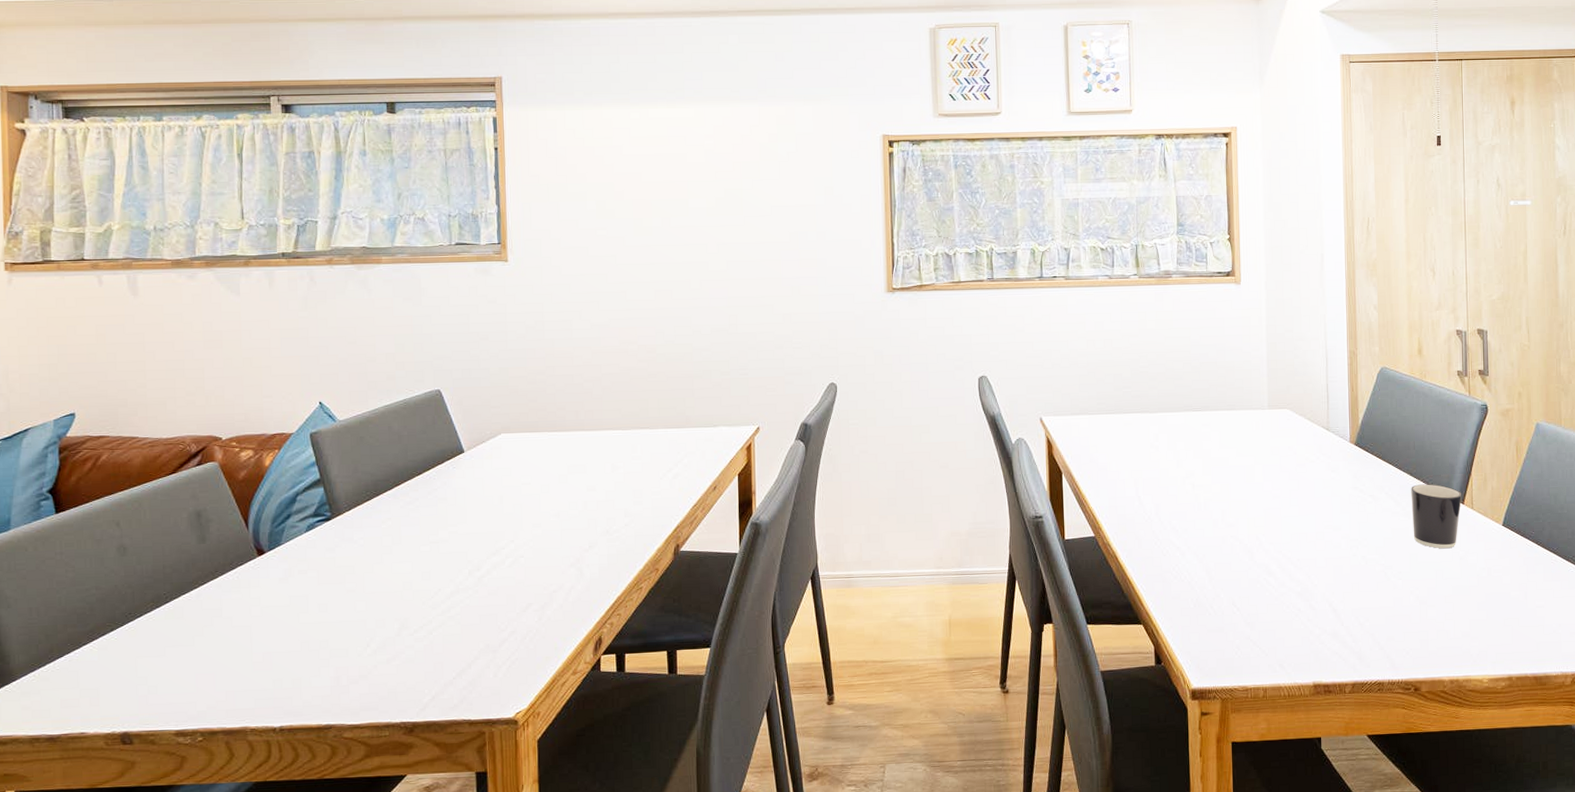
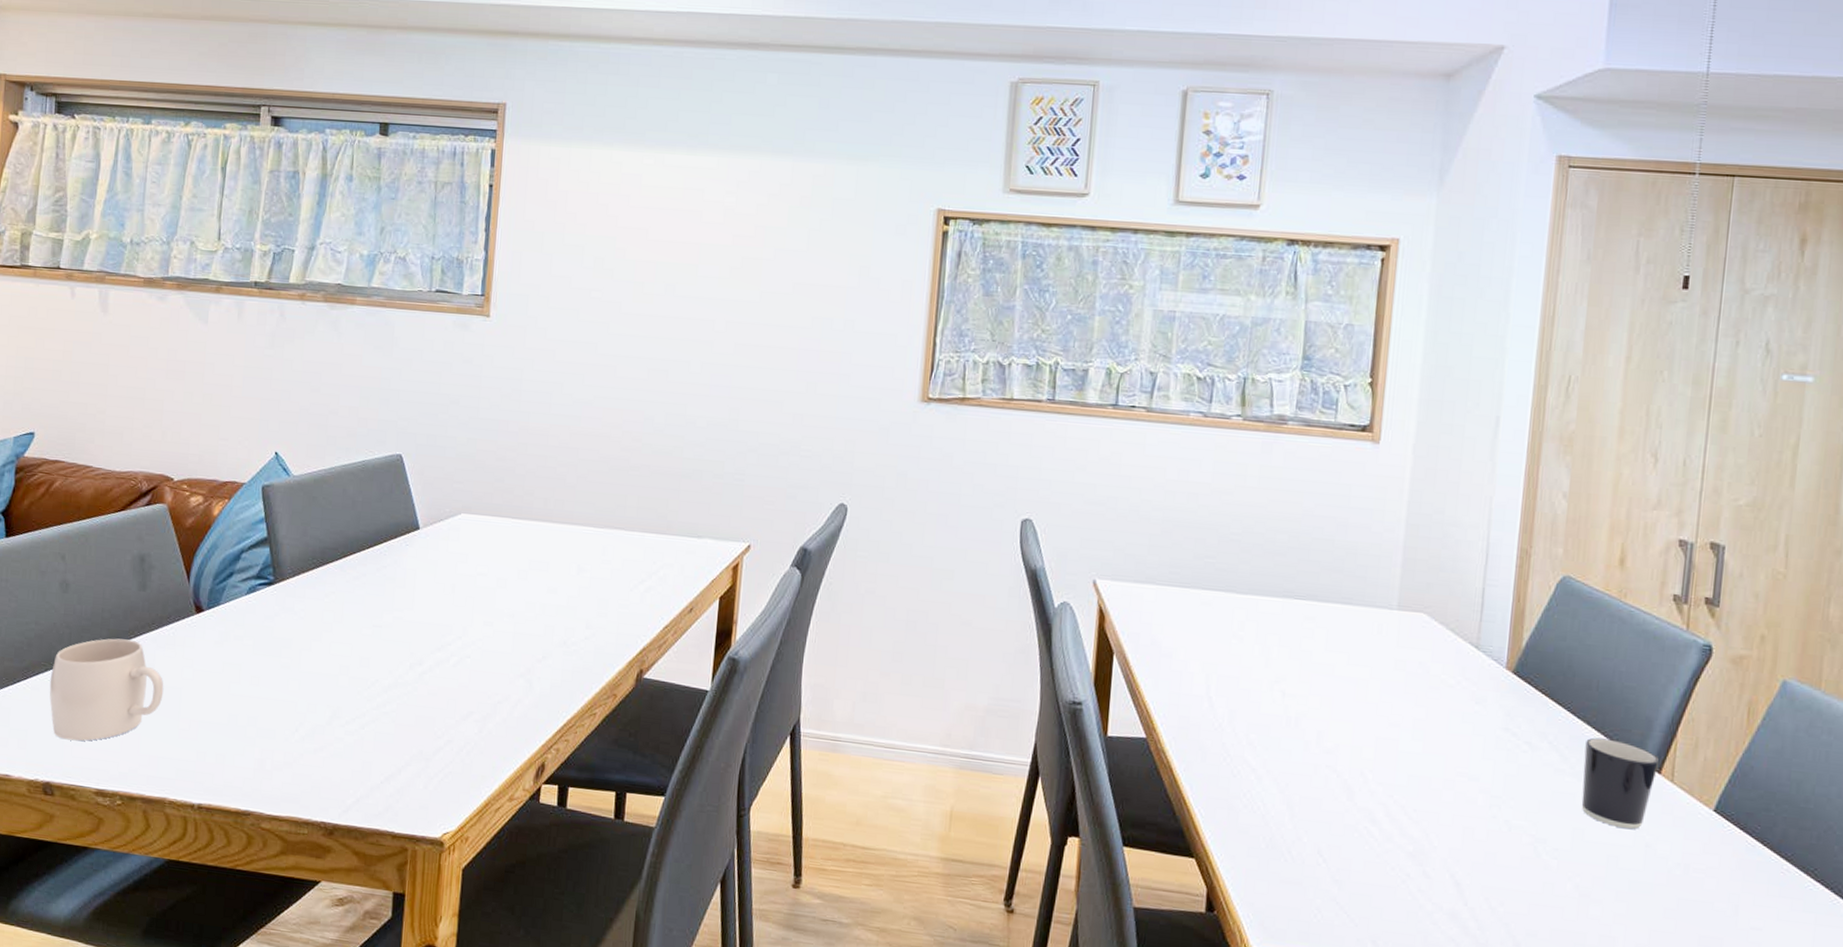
mug: none [117,589,234,691] -> present [49,638,164,741]

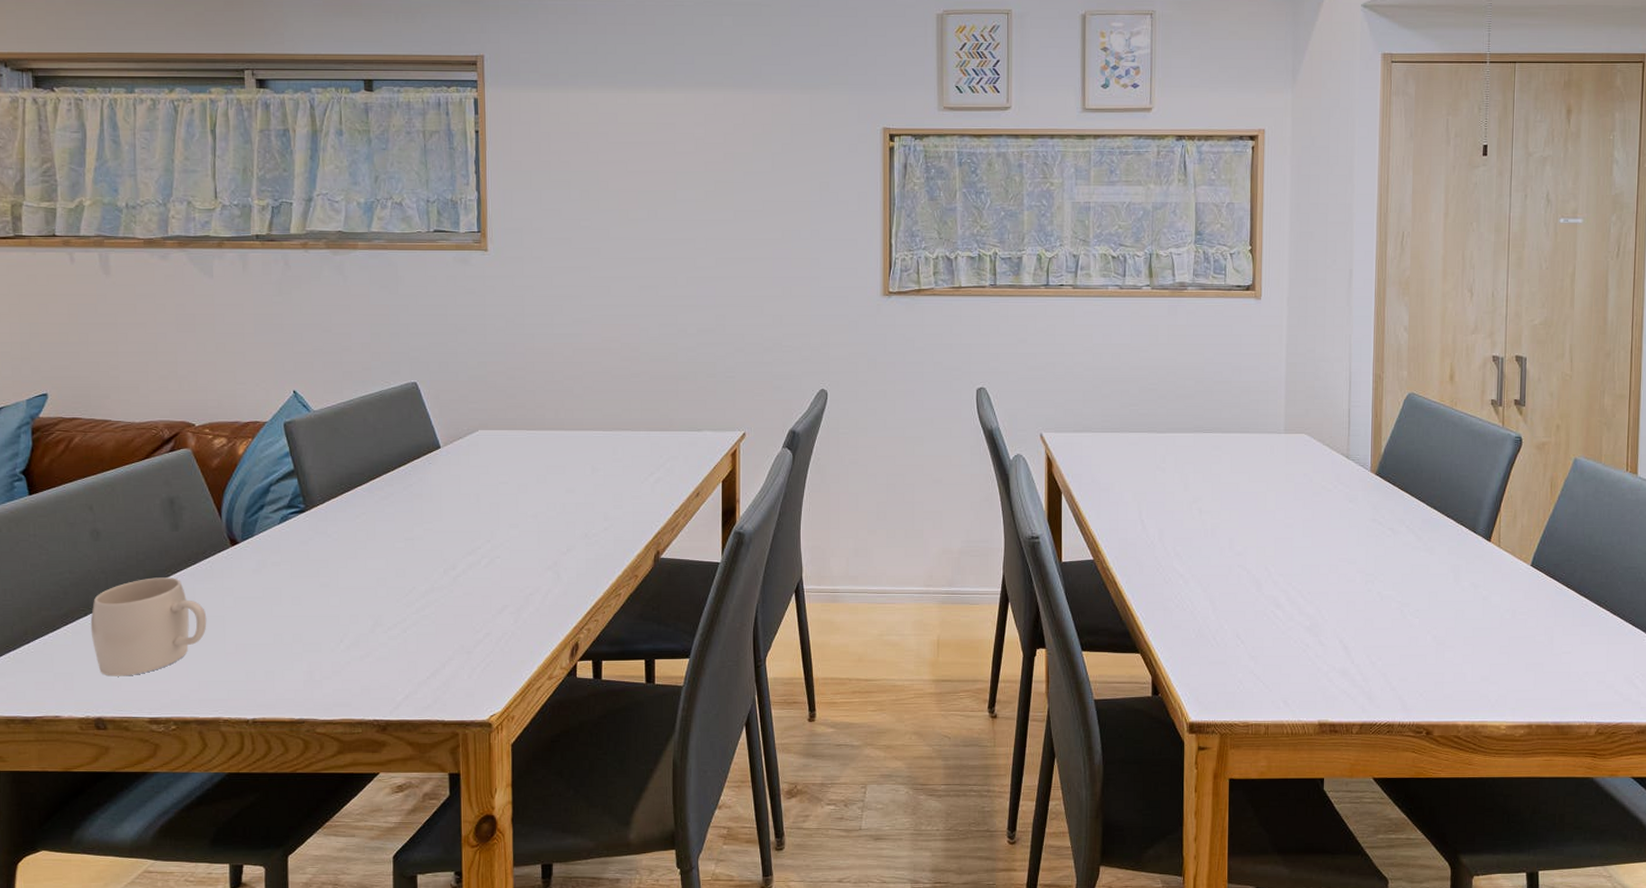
mug: present [1581,737,1660,830] -> none [1433,519,1489,588]

